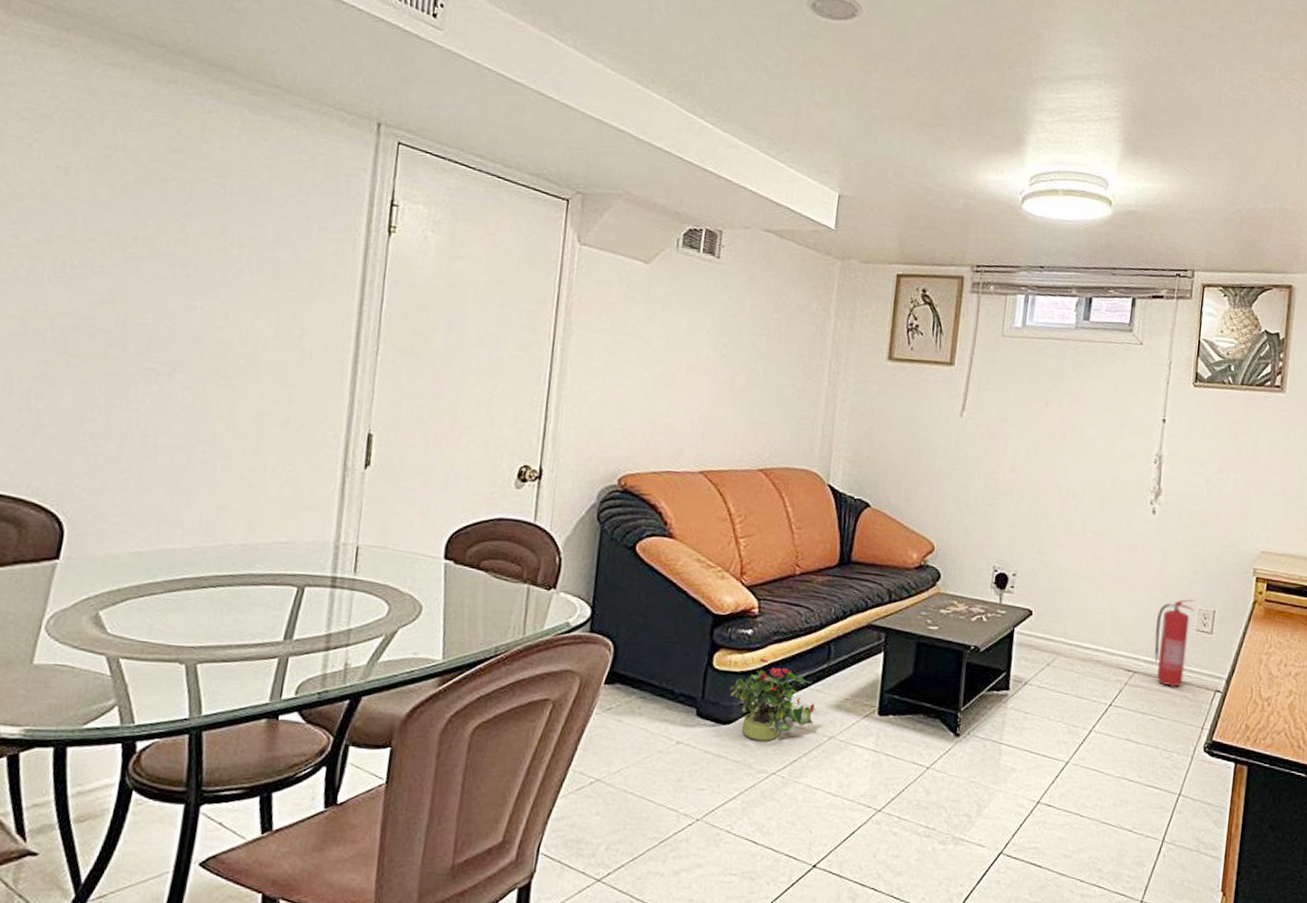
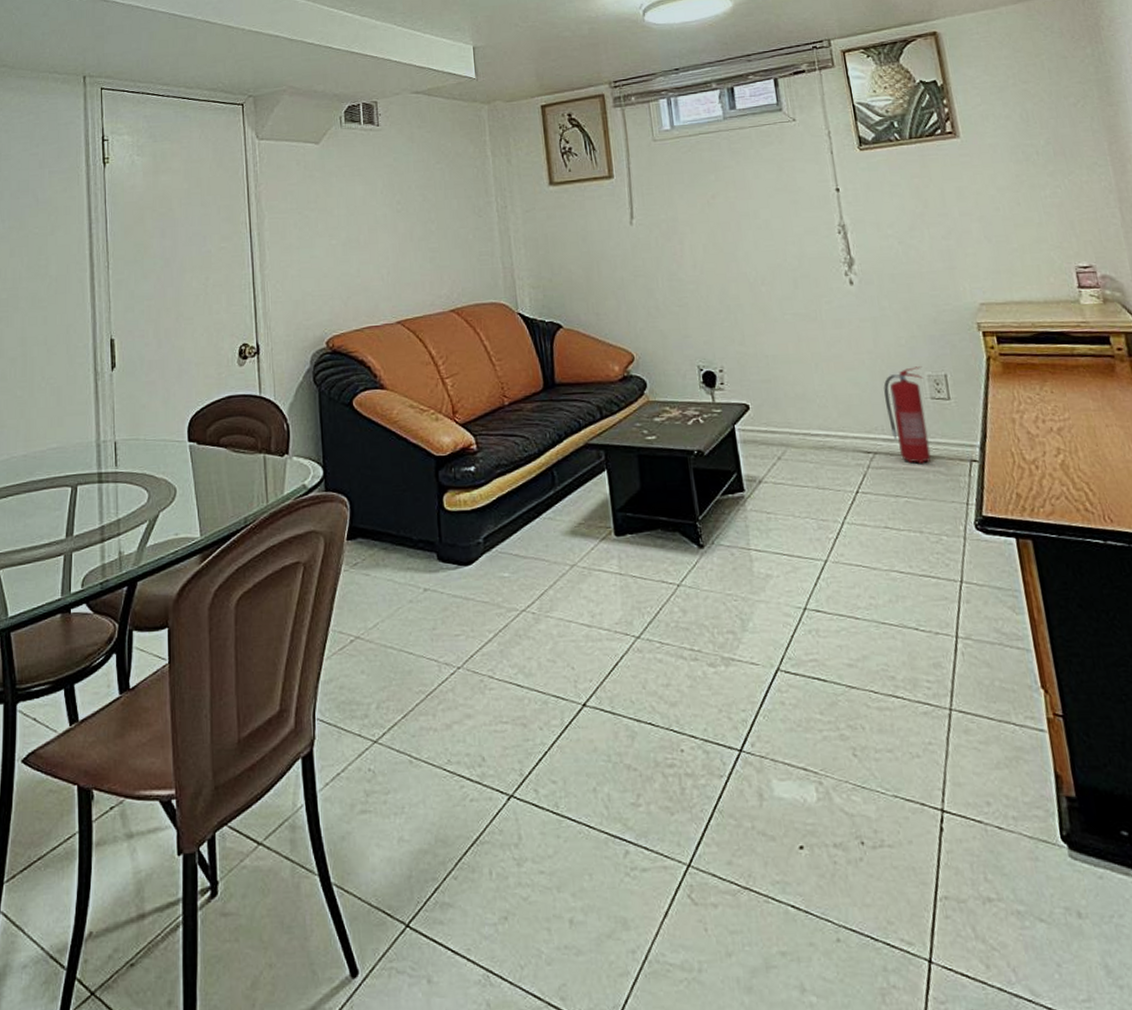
potted plant: present [730,656,817,741] -> none [464,491,553,578]

